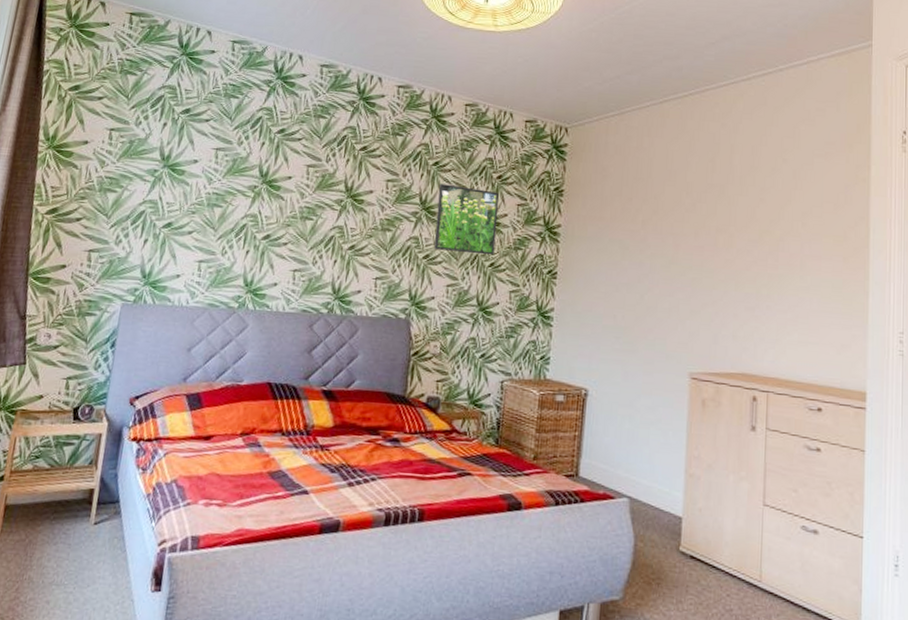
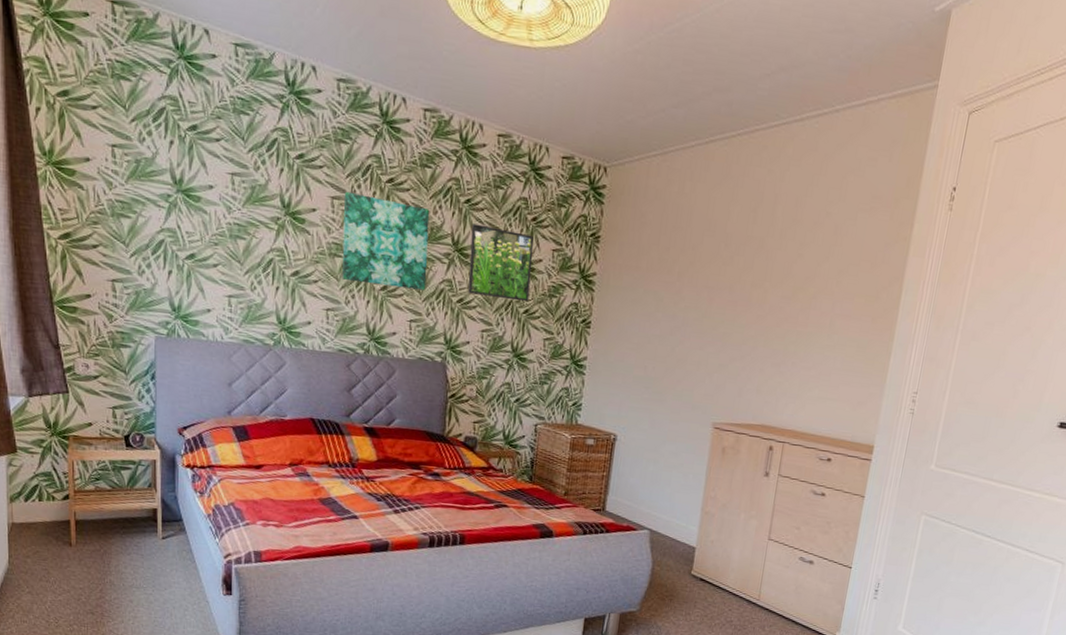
wall art: none [311,159,400,249] -> present [342,191,430,291]

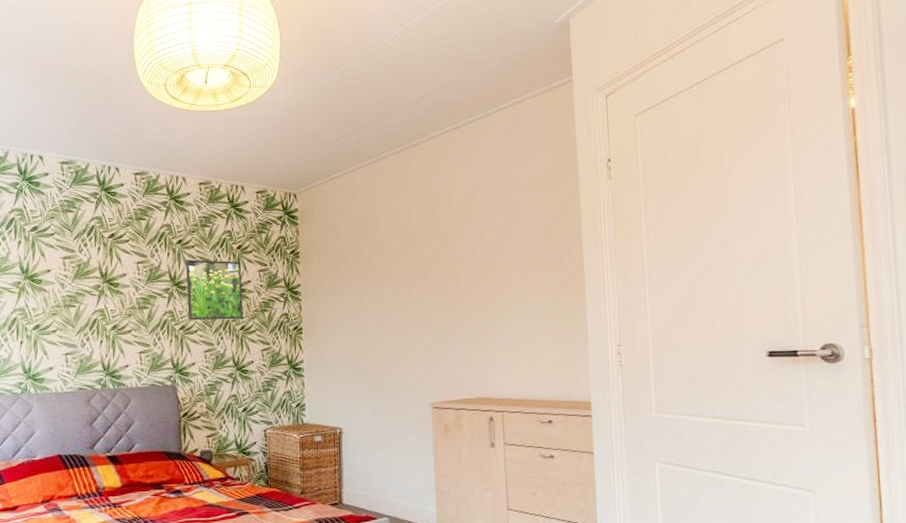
wall art: present [342,191,430,291] -> none [73,250,151,327]

